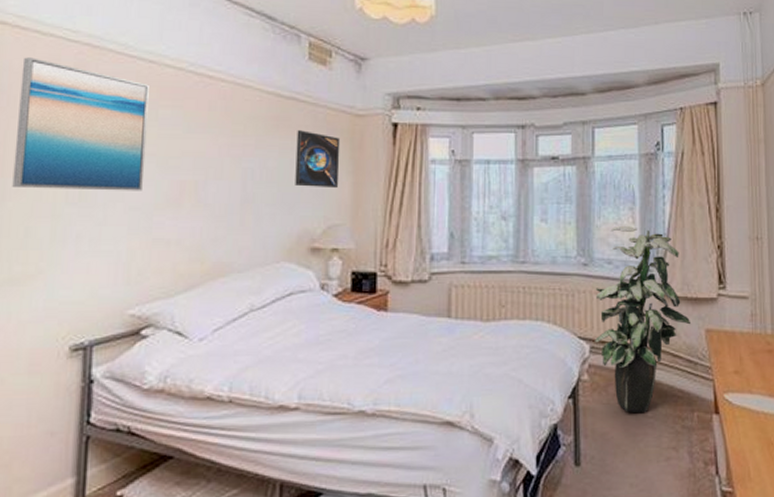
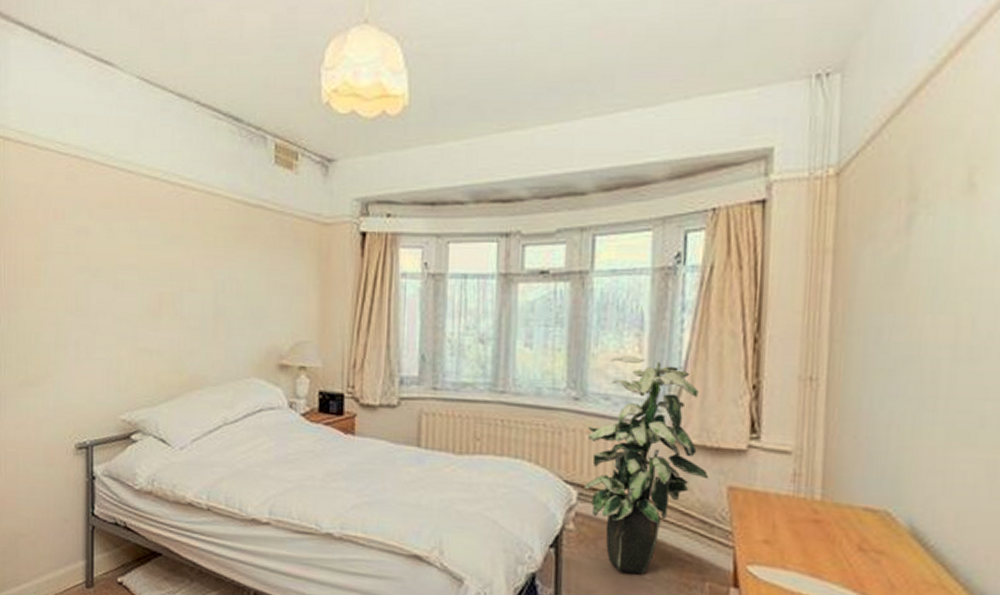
wall art: present [12,57,149,191] -> none [24,172,129,302]
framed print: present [295,130,341,189] -> none [263,241,307,303]

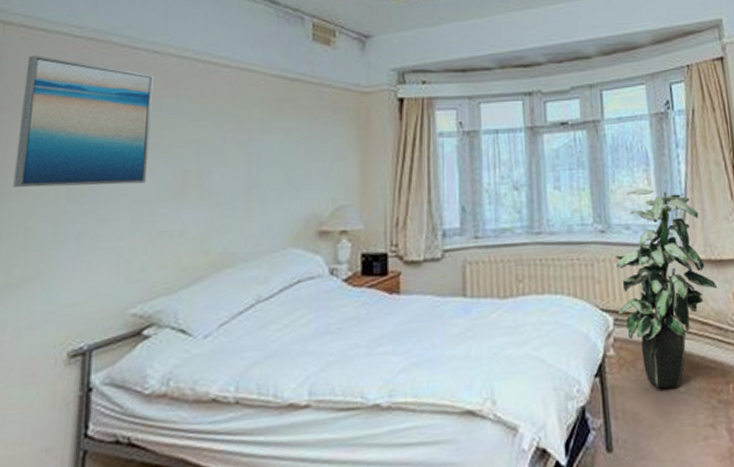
wall art: none [24,172,129,302] -> present [13,55,154,188]

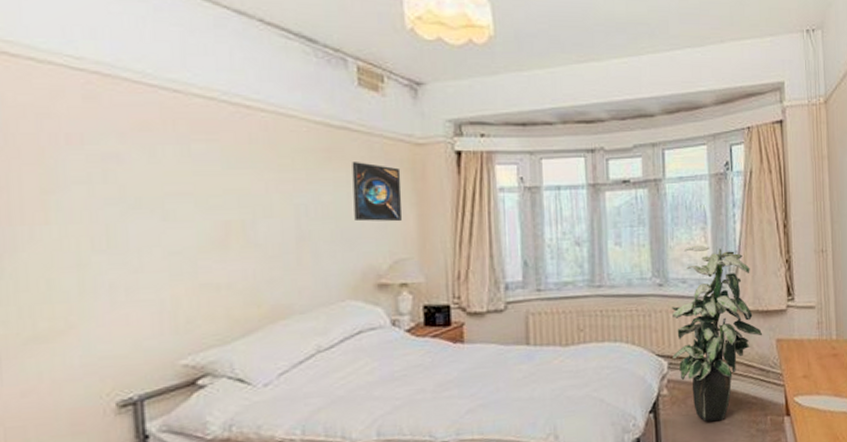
wall art: present [13,55,154,188] -> none [17,89,182,237]
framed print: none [301,111,346,169] -> present [352,162,403,222]

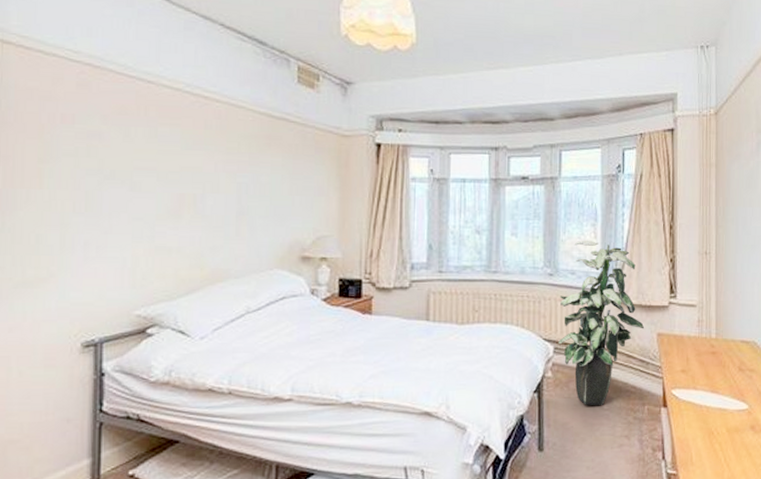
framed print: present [352,162,403,222] -> none [286,149,328,203]

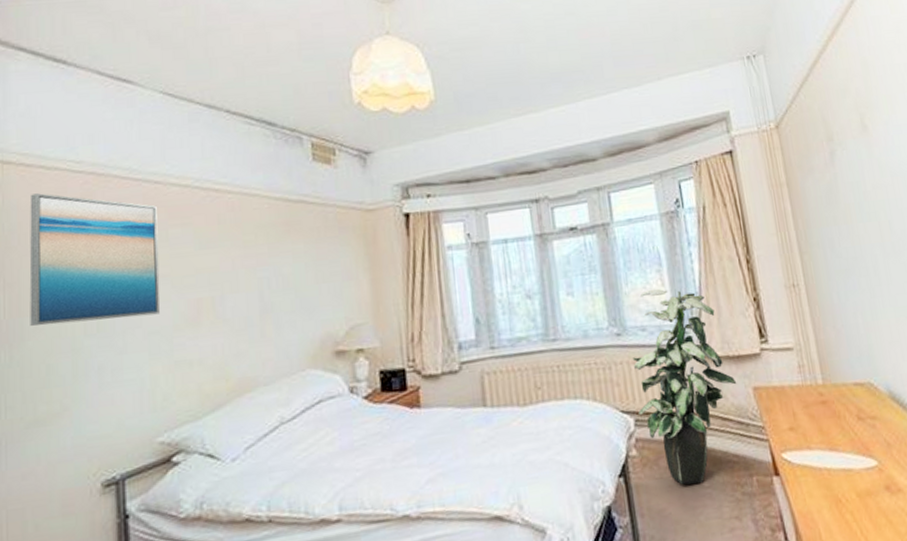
wall art: none [22,76,148,203] -> present [29,193,160,326]

